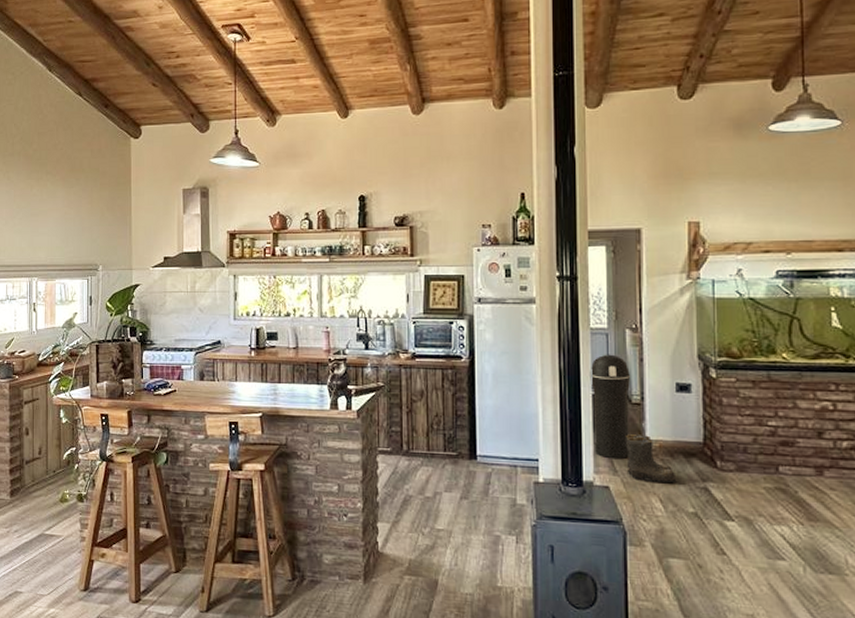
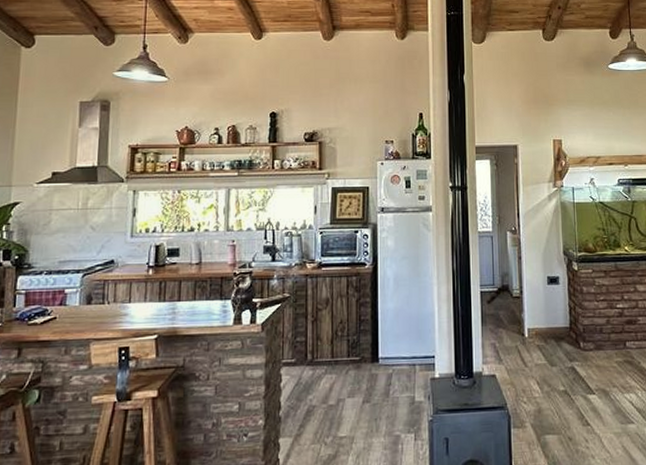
trash can: present [590,354,630,460] -> none [478,254,512,349]
boots: present [626,434,677,484] -> none [509,325,550,367]

